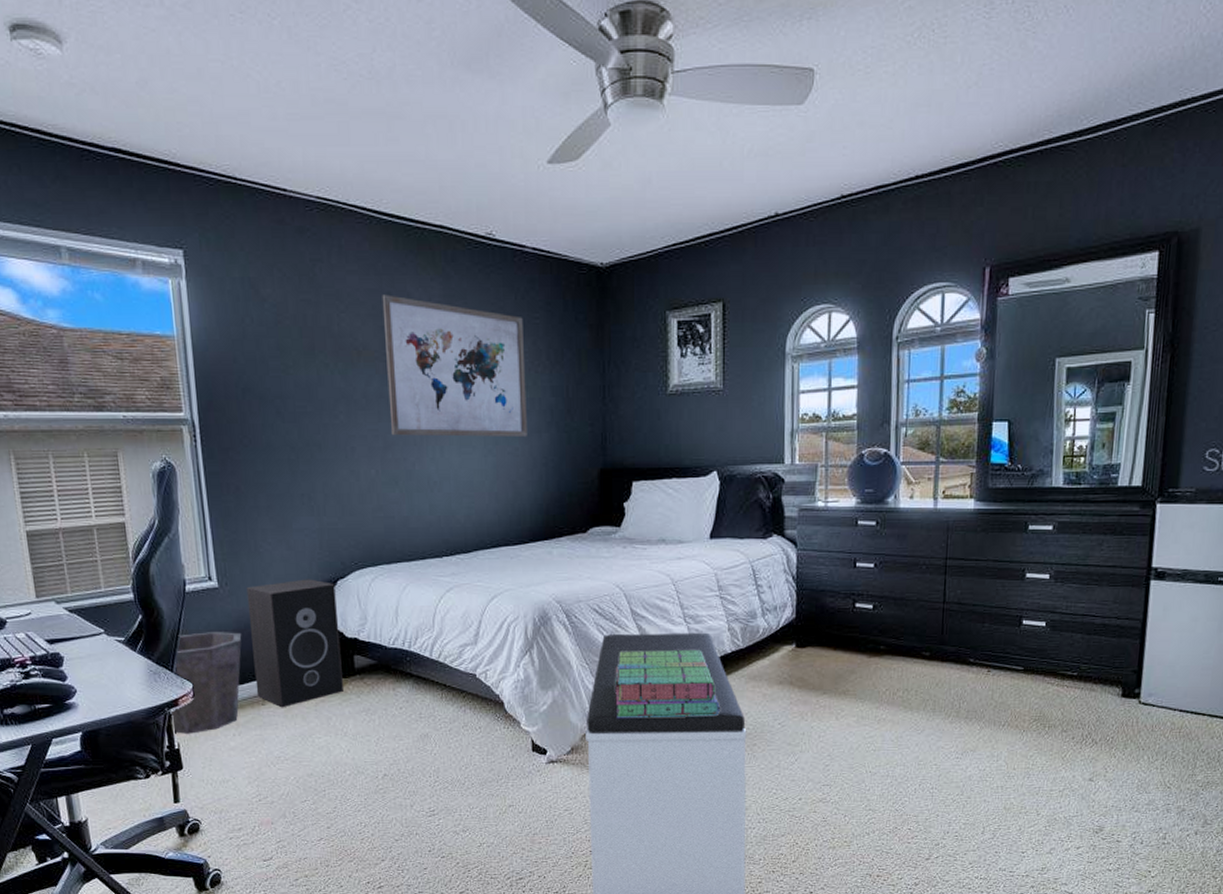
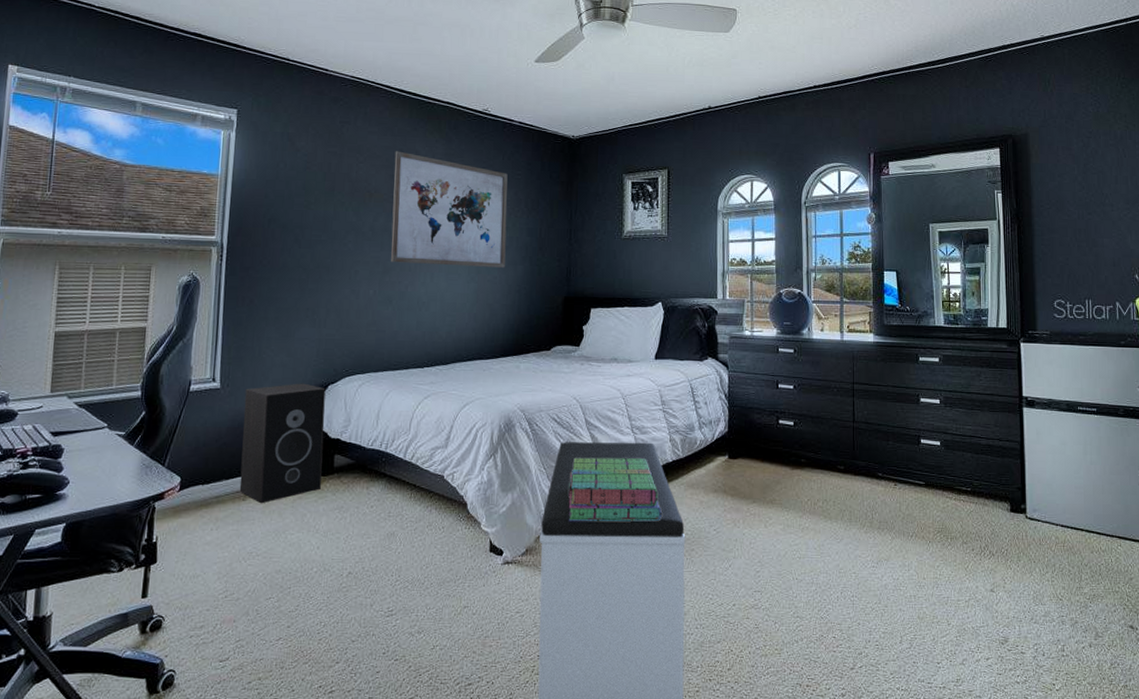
waste bin: present [171,632,242,734] -> none [153,429,235,527]

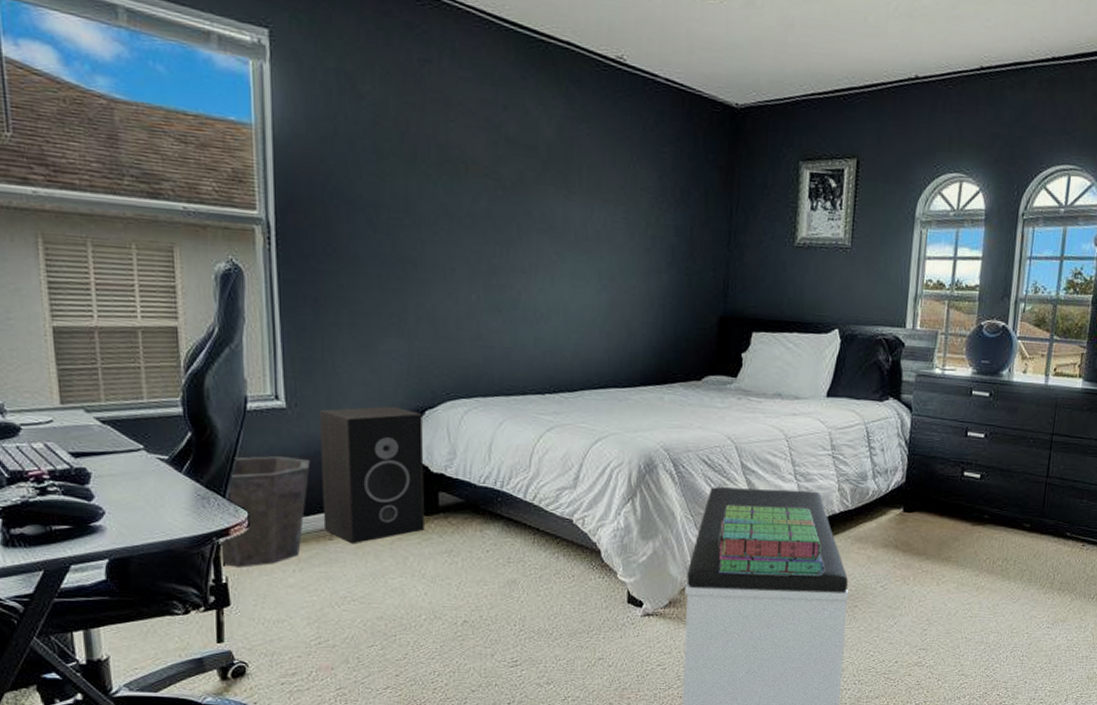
waste bin: none [153,429,235,527] -> present [220,456,311,567]
wall art: present [391,151,508,268] -> none [496,107,650,275]

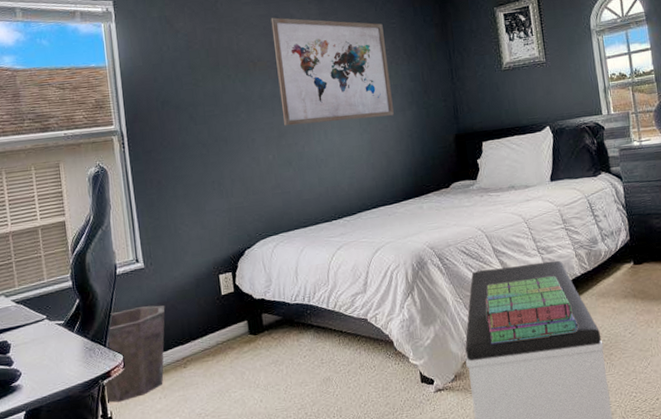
speaker: present [319,406,424,544] -> none [168,251,254,369]
wall art: none [496,107,650,275] -> present [270,17,394,126]

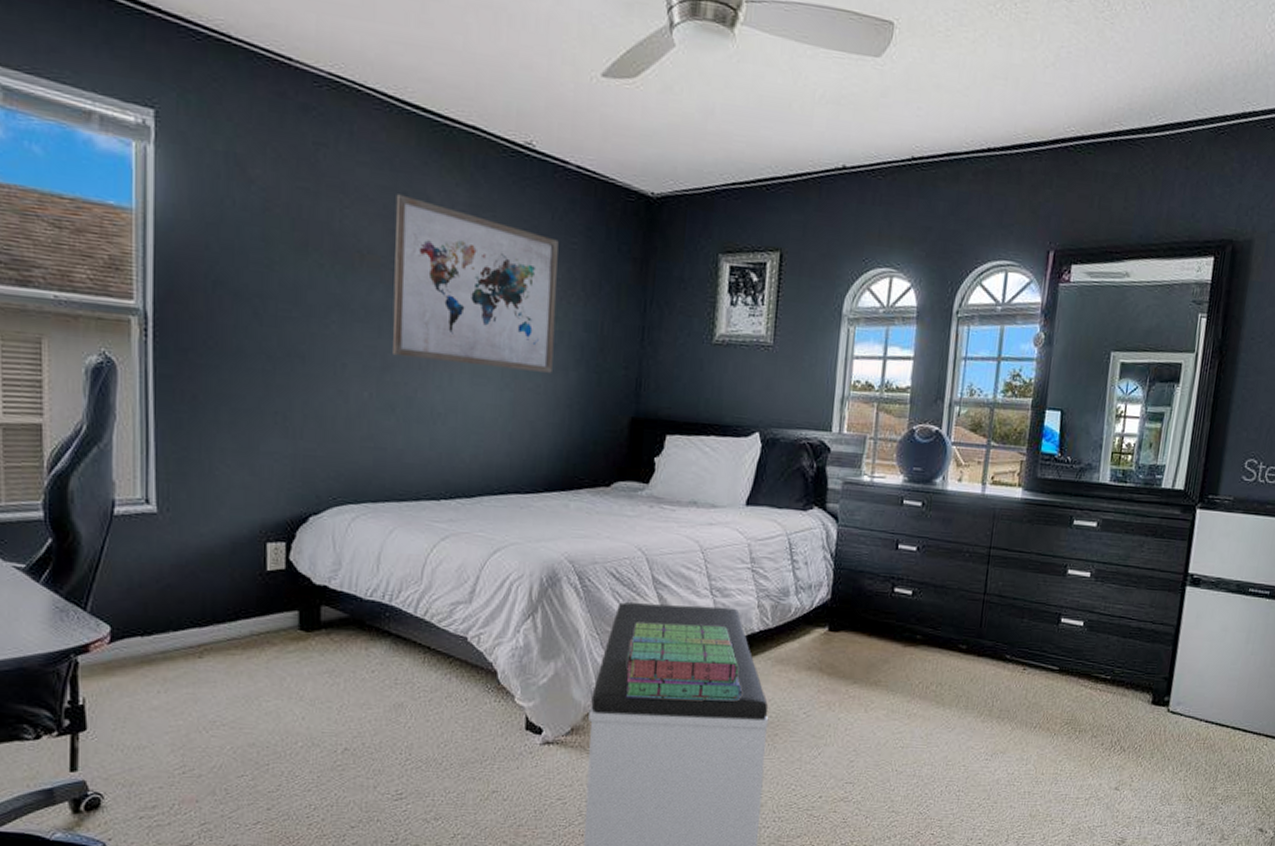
waste bin: present [105,305,165,402] -> none [77,565,181,688]

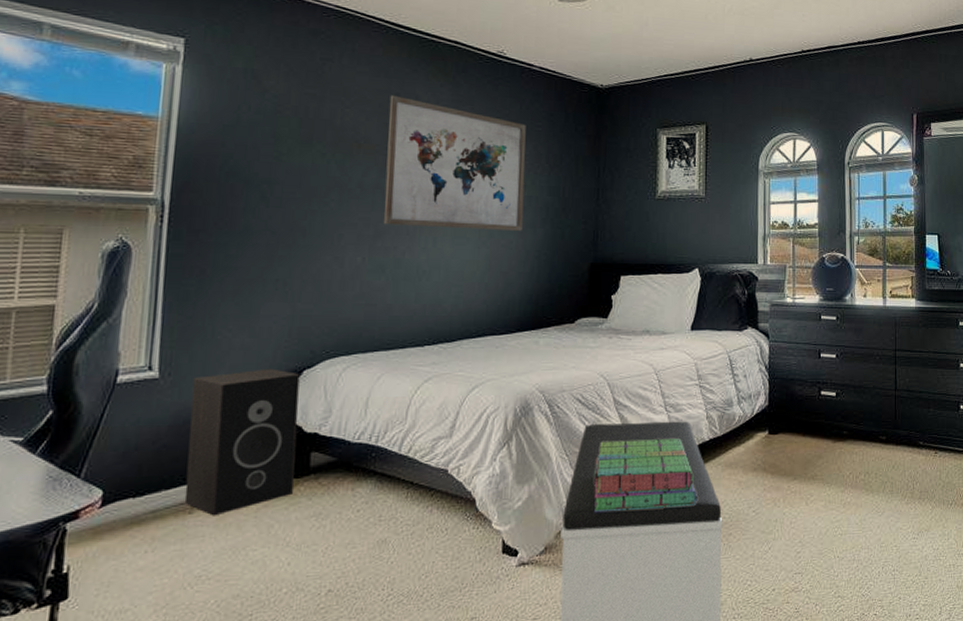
speaker: none [192,511,306,663] -> present [184,368,300,516]

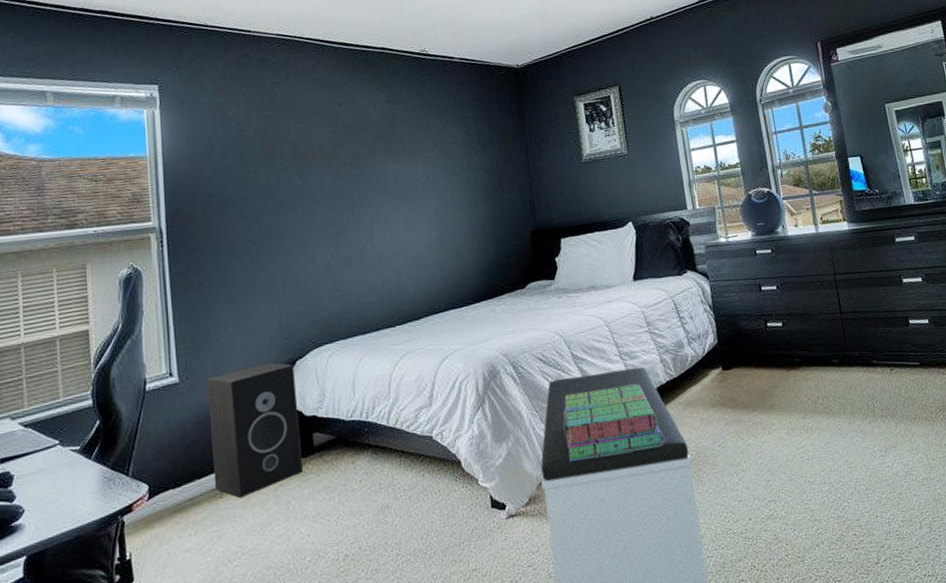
wall art: present [384,95,526,231] -> none [333,105,466,222]

